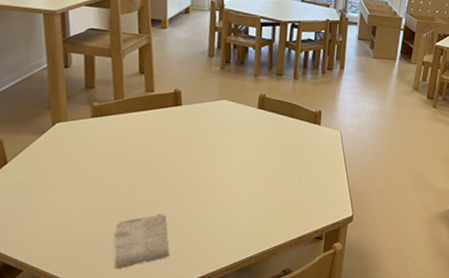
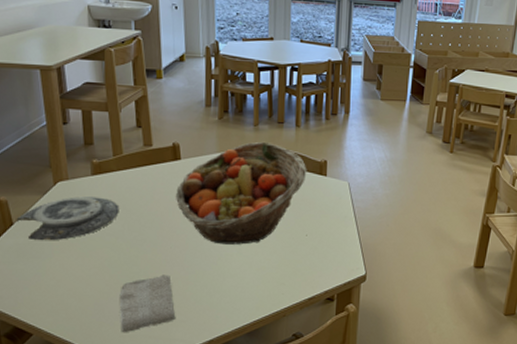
plate: none [11,137,118,180] -> present [16,196,120,241]
fruit basket: none [174,92,303,187] -> present [175,142,307,245]

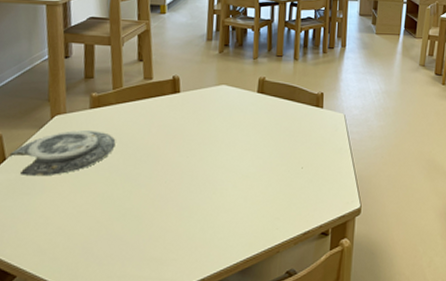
washcloth: present [119,274,176,332] -> none [108,210,167,272]
fruit basket: present [175,142,307,245] -> none [172,75,304,178]

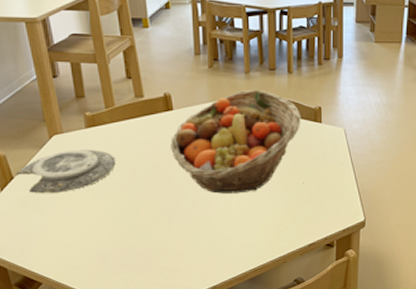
fruit basket: none [172,75,304,178] -> present [170,90,302,194]

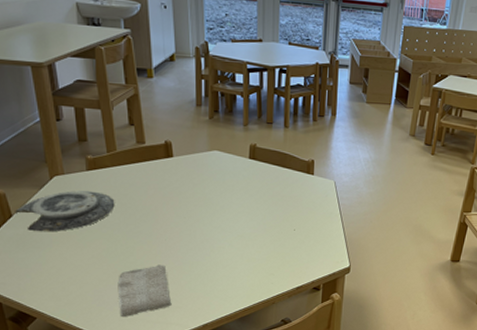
washcloth: none [122,224,179,280] -> present [117,264,172,316]
fruit basket: present [170,90,302,194] -> none [168,141,295,238]

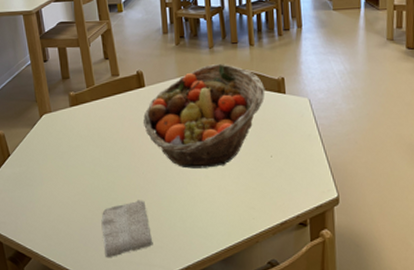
plate: present [15,190,115,232] -> none [12,127,95,170]
fruit basket: none [168,141,295,238] -> present [142,64,265,169]

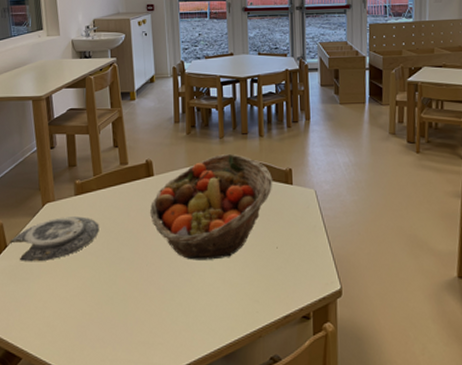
plate: none [12,127,95,170] -> present [10,216,99,262]
washcloth: present [101,200,153,257] -> none [100,293,153,356]

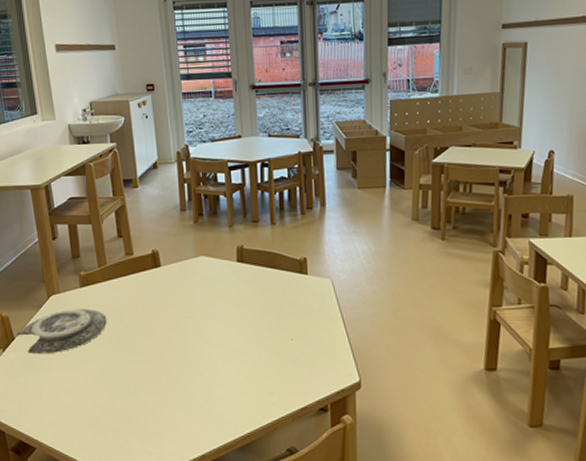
fruit basket: present [149,154,273,260] -> none [157,243,287,352]

